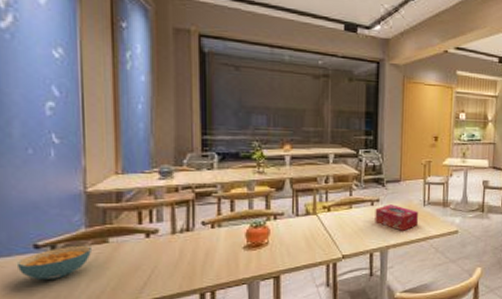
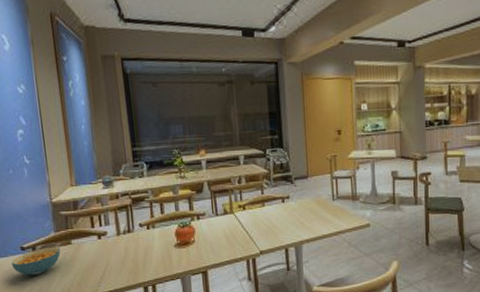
tissue box: present [375,204,418,231] -> none [286,200,328,226]

